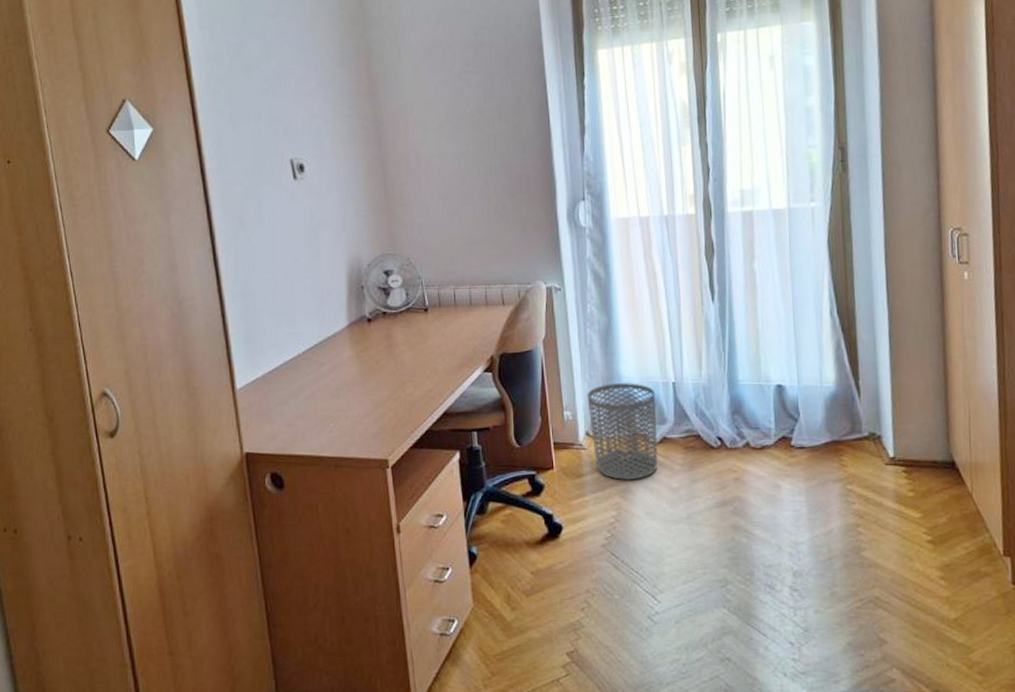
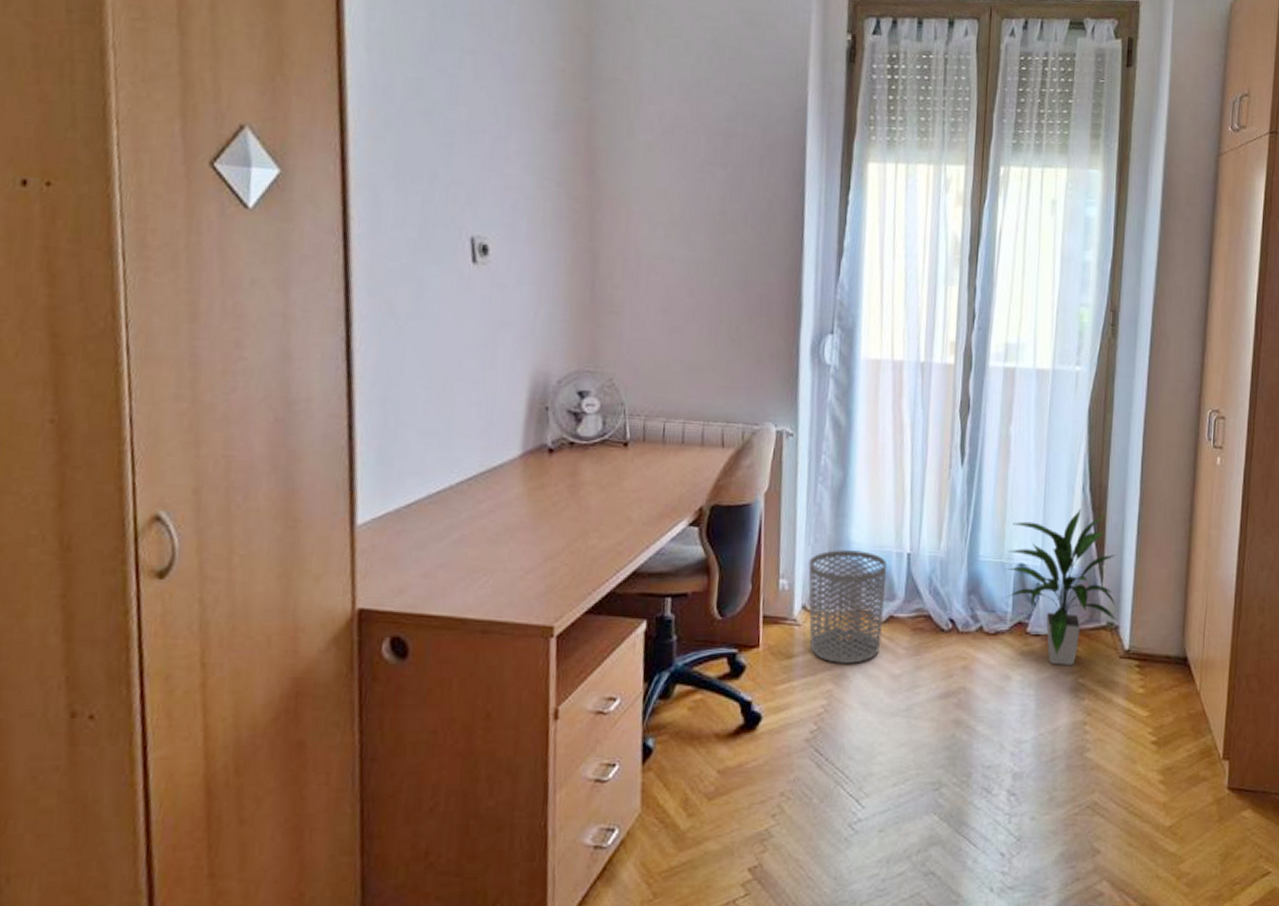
indoor plant: none [765,331,879,474] -> present [1006,508,1117,665]

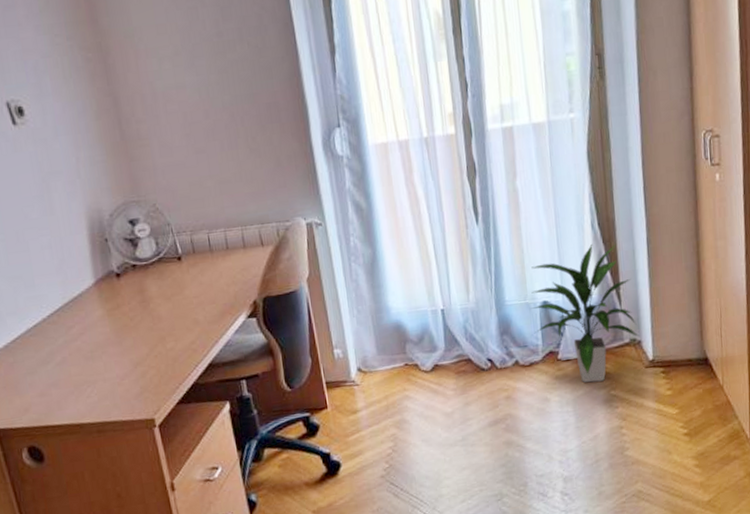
waste bin: present [808,550,887,663] -> none [356,313,431,412]

